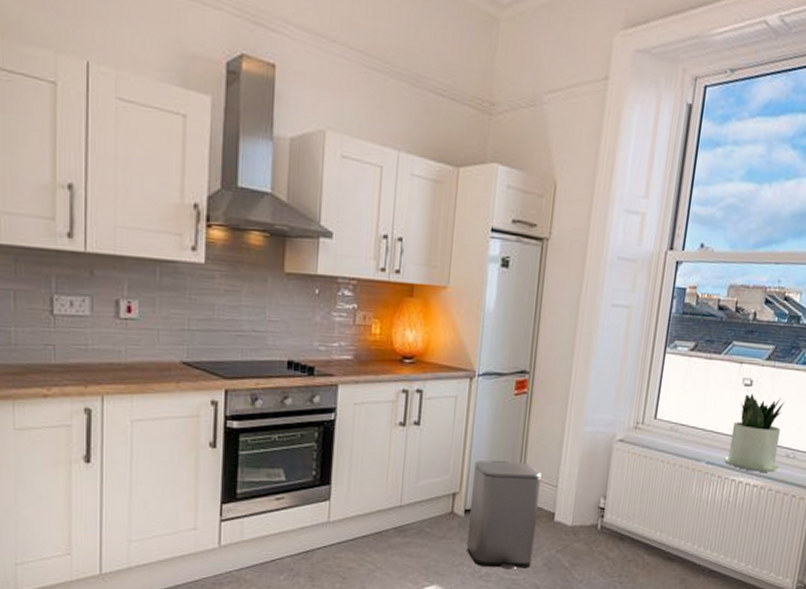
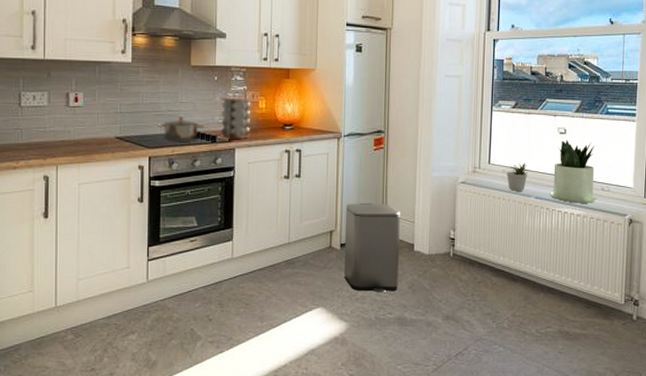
cooking pot: none [238,339,300,373] -> present [158,117,205,142]
spice rack: none [319,310,364,373] -> present [220,91,253,139]
potted plant: none [674,419,702,455] -> present [506,162,528,192]

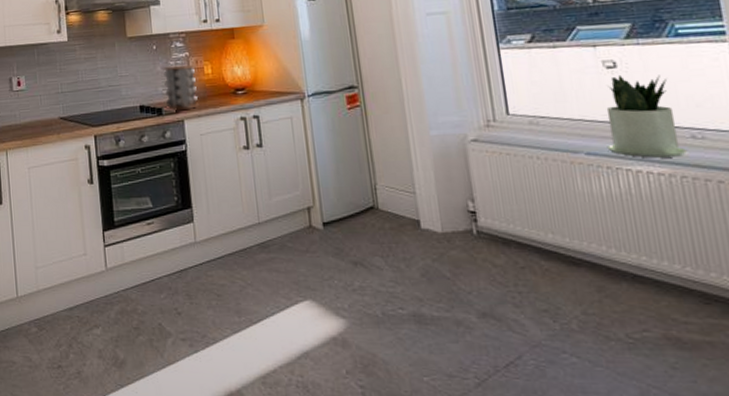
cooking pot: present [158,117,205,142] -> none [100,91,148,118]
pedal bin: present [343,202,400,294] -> none [323,171,407,283]
potted plant: present [506,162,528,192] -> none [535,109,569,148]

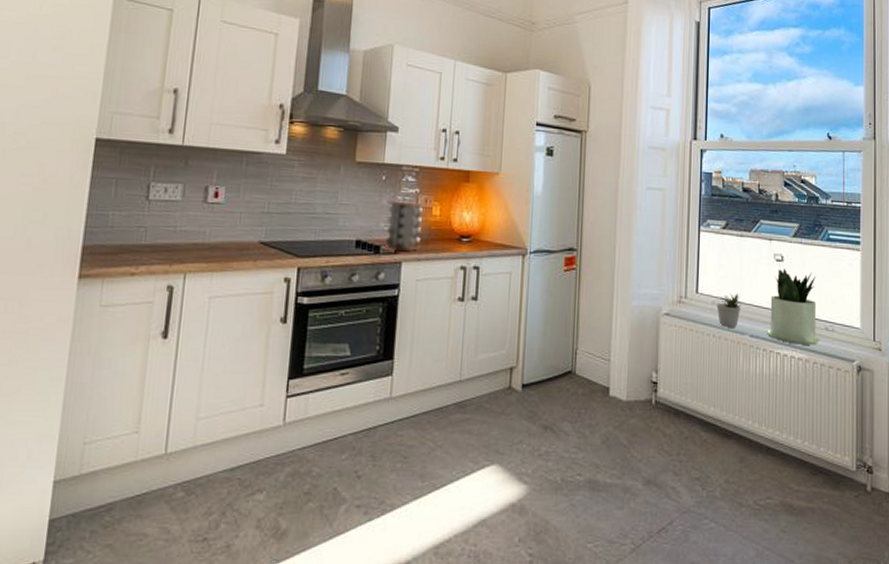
potted plant: none [535,109,569,148] -> present [716,293,742,329]

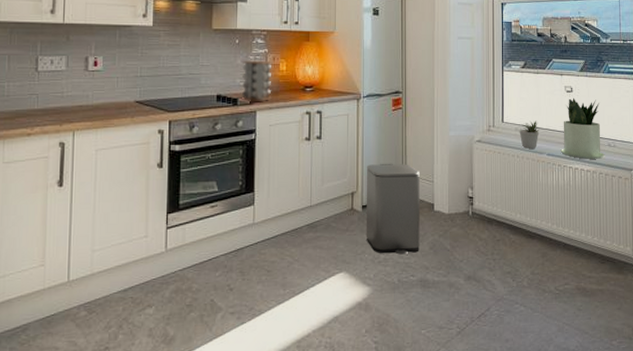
pedal bin: none [525,334,594,449] -> present [366,163,420,256]

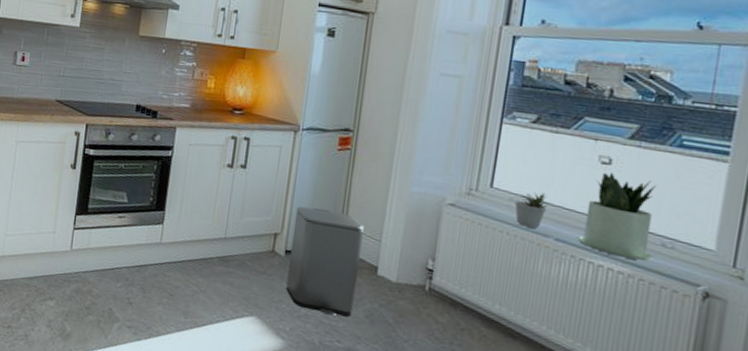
spice rack: present [241,54,274,101] -> none [161,67,201,119]

